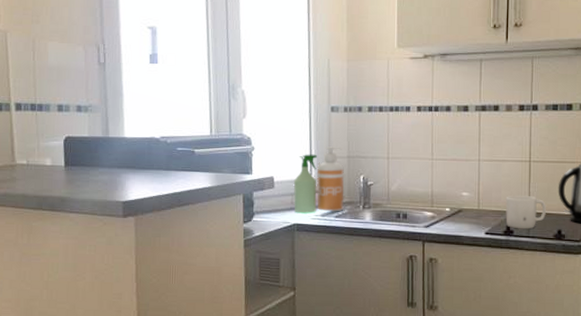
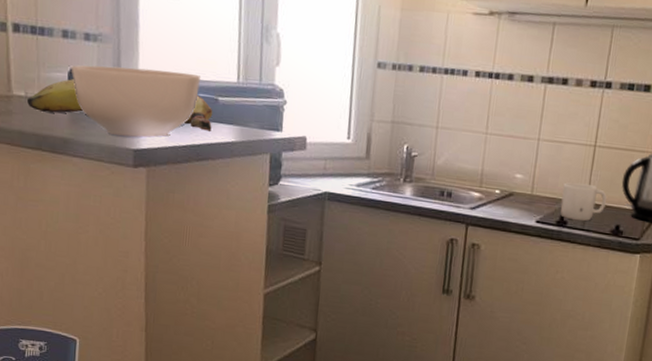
banana: none [28,146,191,181] -> present [26,79,213,133]
bowl: none [66,131,178,191] -> present [71,65,200,138]
spray bottle: present [293,154,318,214] -> none [327,114,358,182]
soap dispenser: present [317,146,345,212] -> none [353,108,386,183]

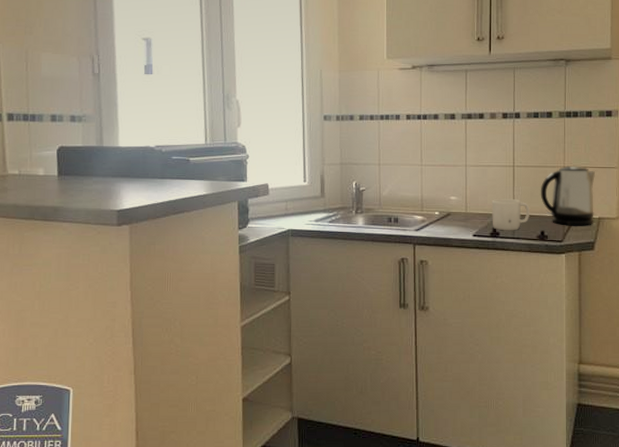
banana: present [26,79,213,133] -> none [20,155,186,189]
bowl: present [71,65,200,138] -> none [59,140,173,200]

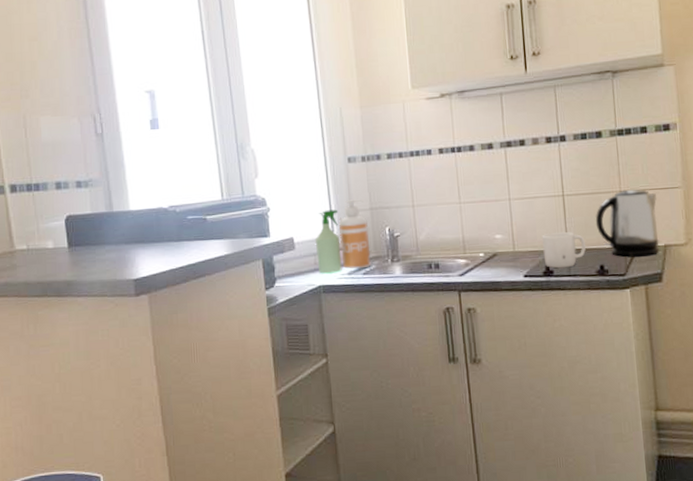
spray bottle: none [287,161,311,219] -> present [314,209,342,274]
soap dispenser: none [311,154,338,217] -> present [339,199,371,270]

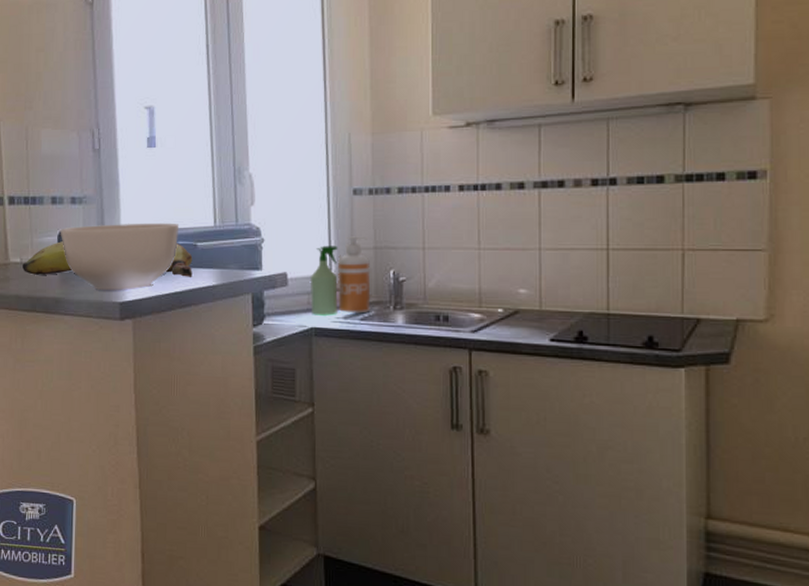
banana: none [29,218,204,260] -> present [21,241,193,278]
bowl: none [67,199,188,270] -> present [60,223,178,291]
mug: present [542,232,587,269] -> none [577,292,633,335]
kettle: present [595,189,659,257] -> none [647,248,730,331]

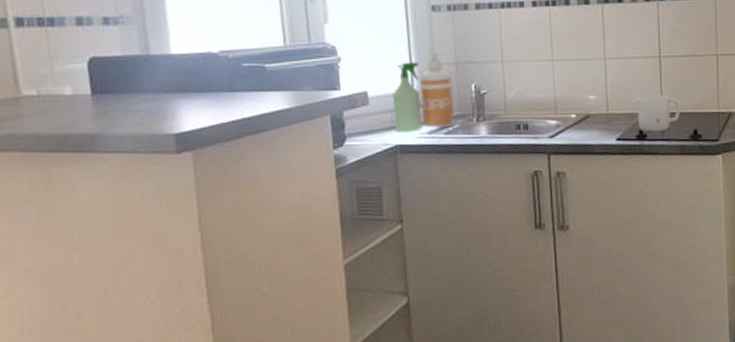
banana: present [21,241,193,278] -> none [39,66,262,109]
bowl: present [60,223,178,291] -> none [90,43,243,122]
mug: none [577,292,633,335] -> present [636,94,681,133]

